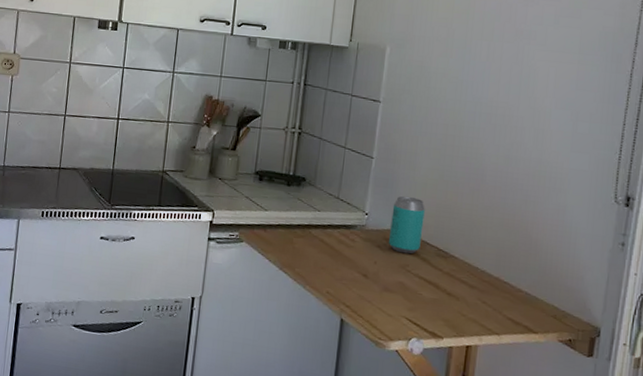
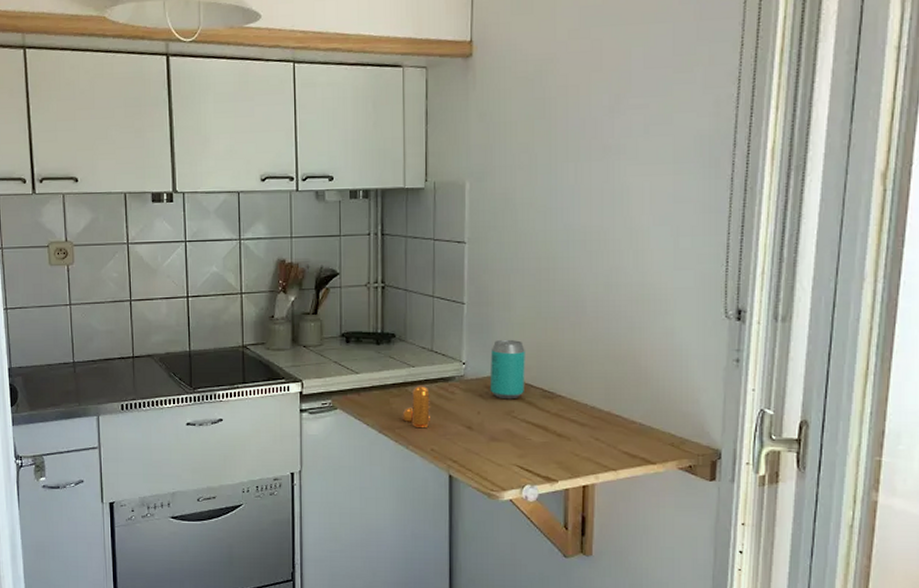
pepper shaker: none [303,229,333,270] -> present [402,385,431,427]

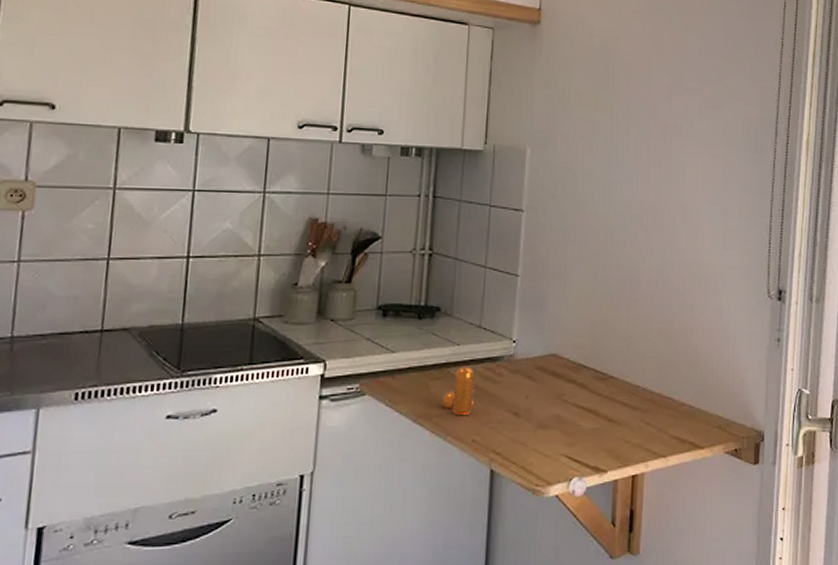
beverage can: present [489,339,525,400] -> none [540,315,579,382]

